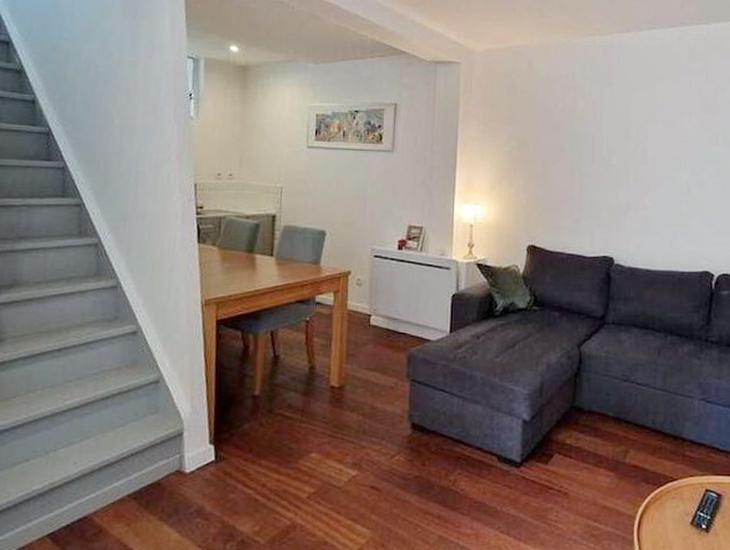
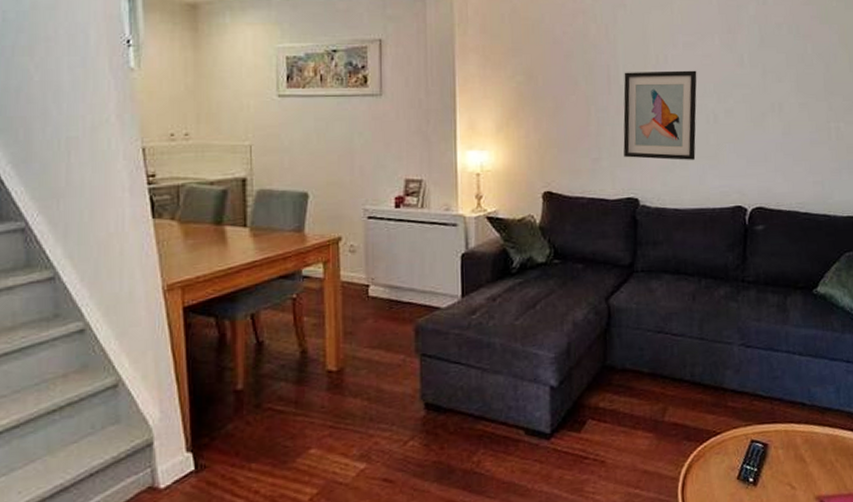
wall art: none [602,144,674,226] -> present [623,70,697,160]

